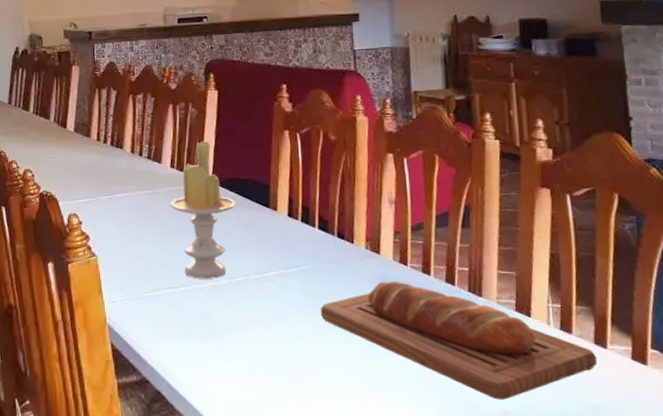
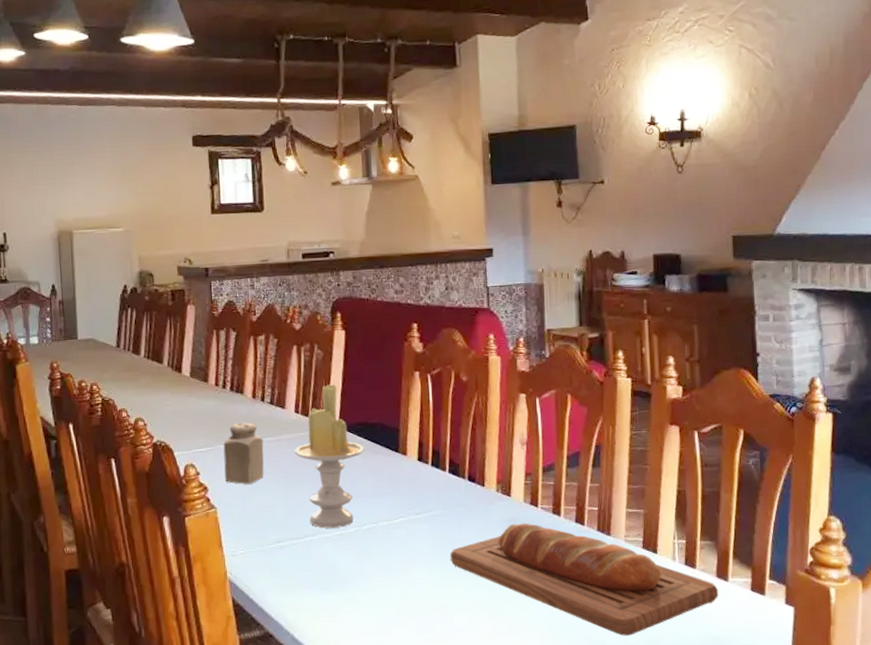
salt shaker: none [104,175,142,234] -> present [223,422,264,484]

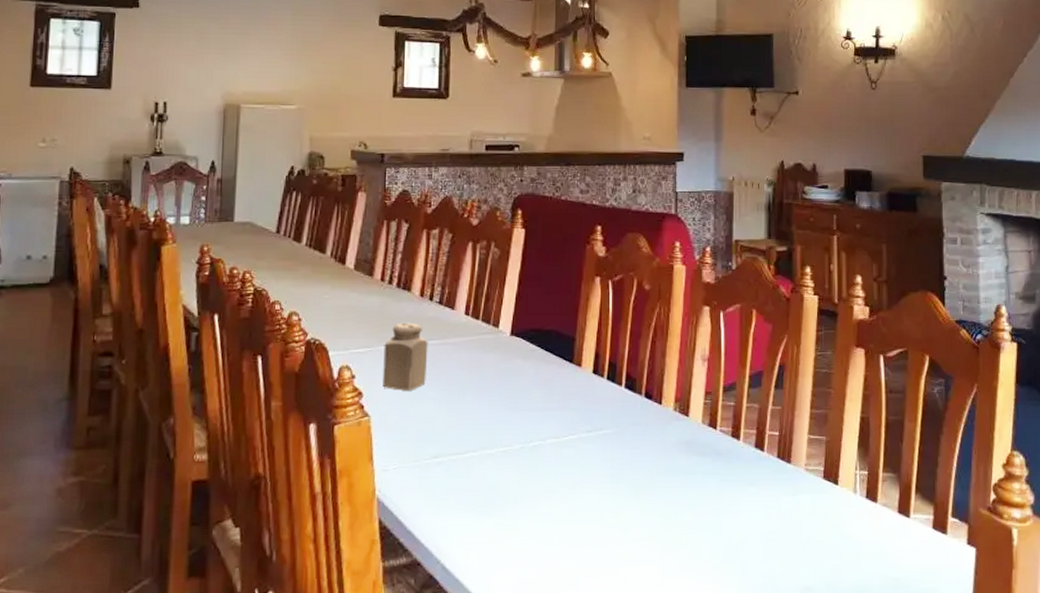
candle: present [294,384,365,528] -> none [460,286,538,444]
bread loaf: present [450,523,719,636] -> none [620,446,900,575]

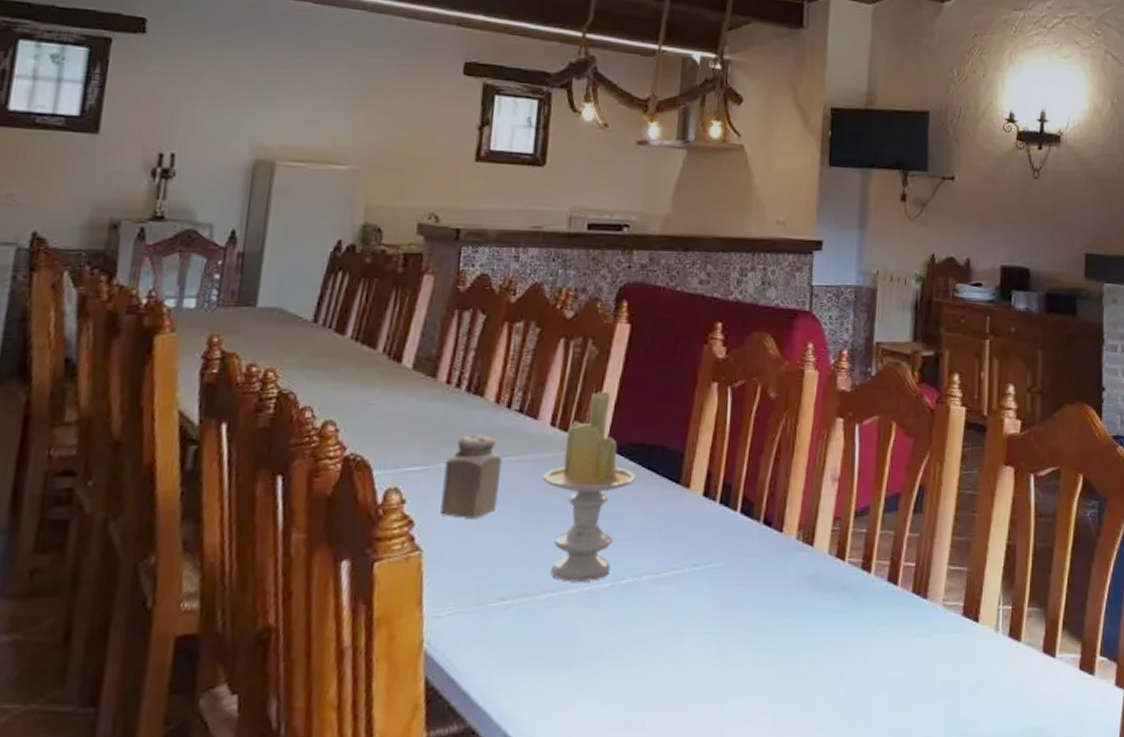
candle: none [460,286,538,444] -> present [542,391,638,582]

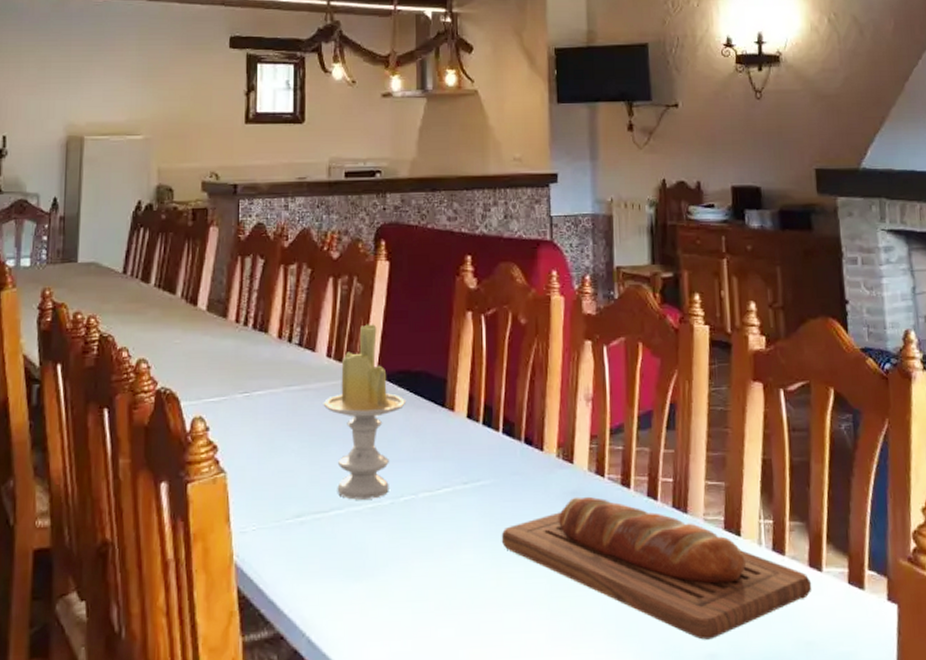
salt shaker: present [440,434,502,518] -> none [239,367,288,443]
bread loaf: none [729,580,1044,728] -> present [501,496,812,640]

